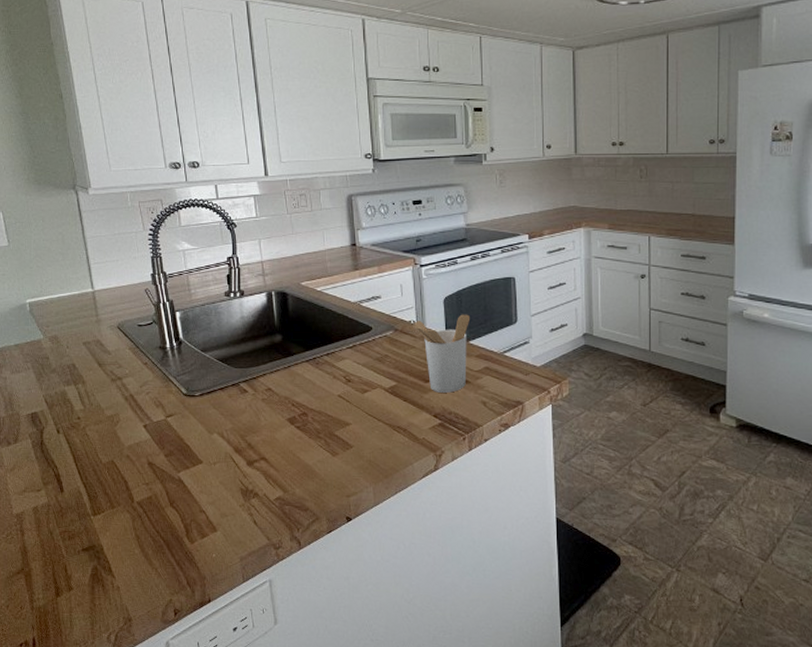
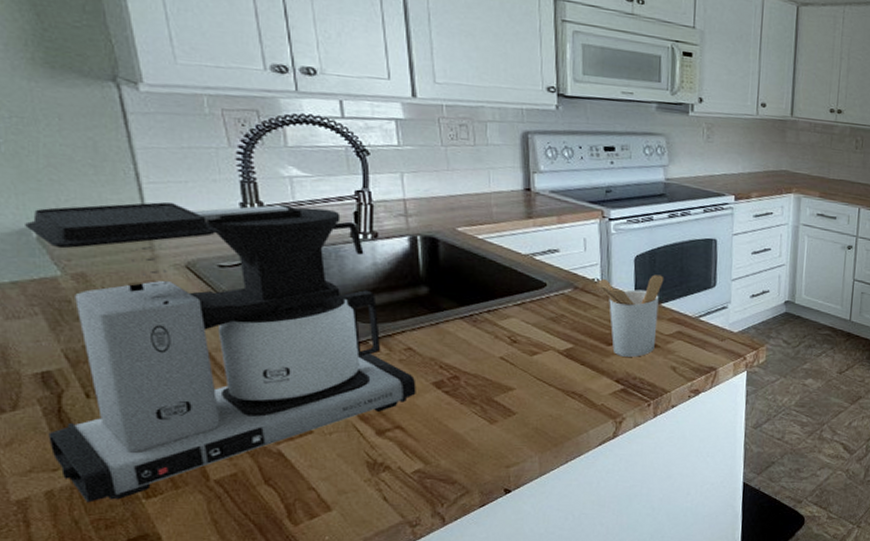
coffee maker: none [23,273,275,518] -> present [25,202,416,503]

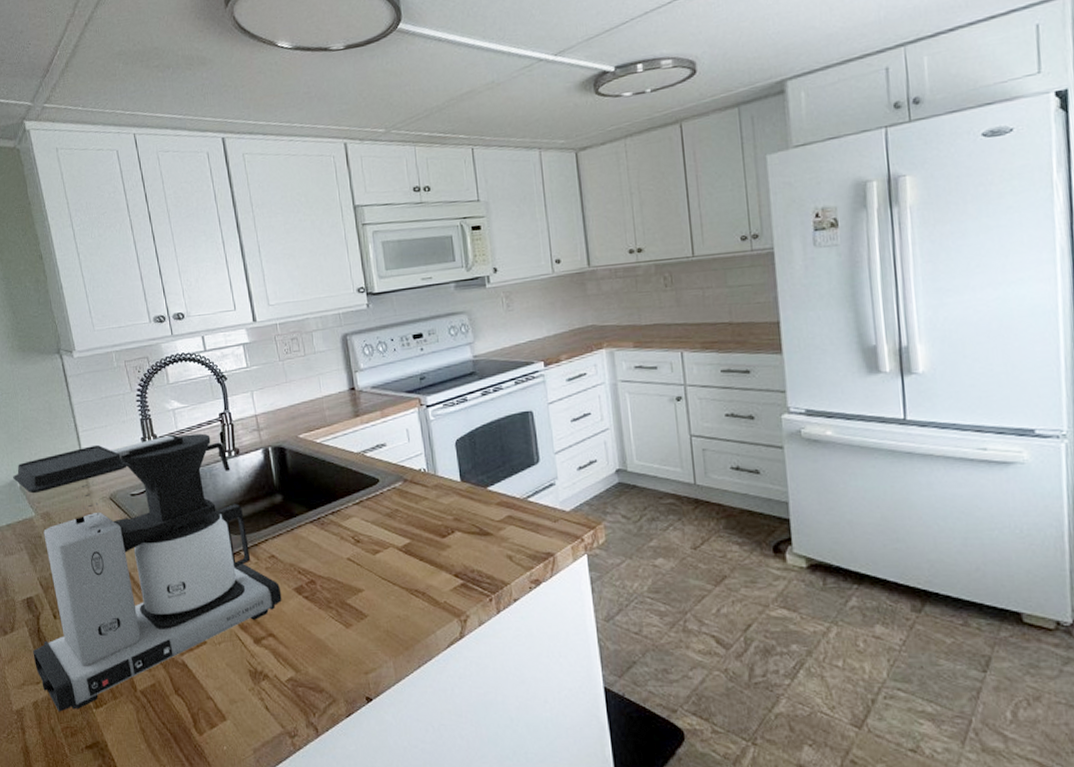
utensil holder: present [595,274,664,357] -> none [422,457,488,548]

